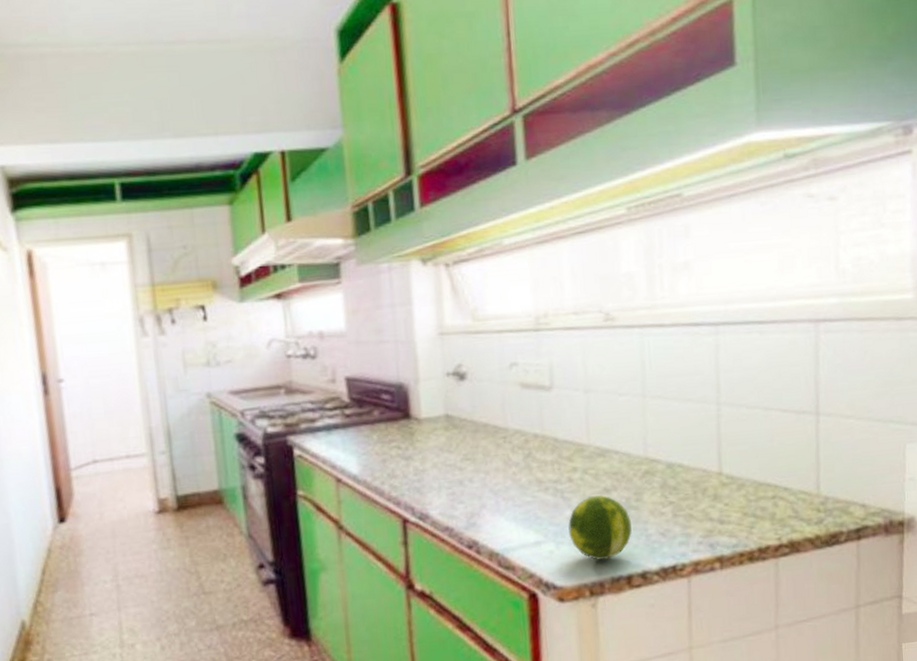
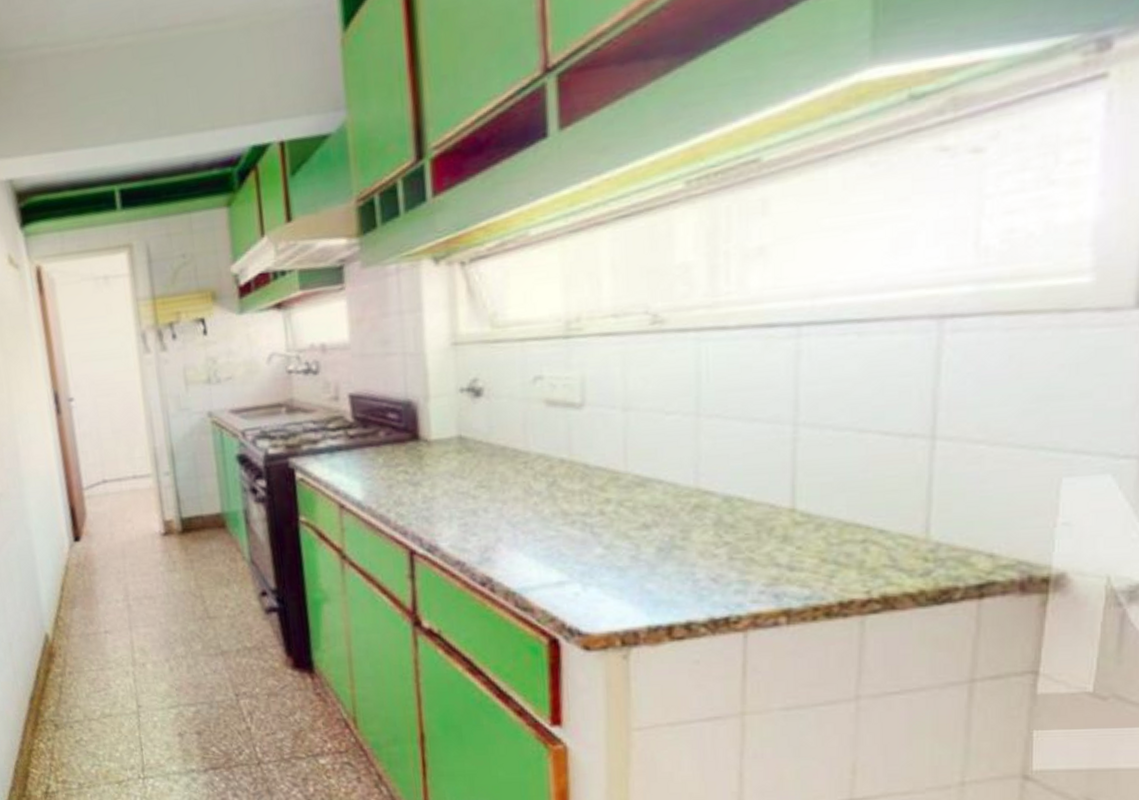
fruit: present [568,494,632,561] -> none [598,530,675,607]

